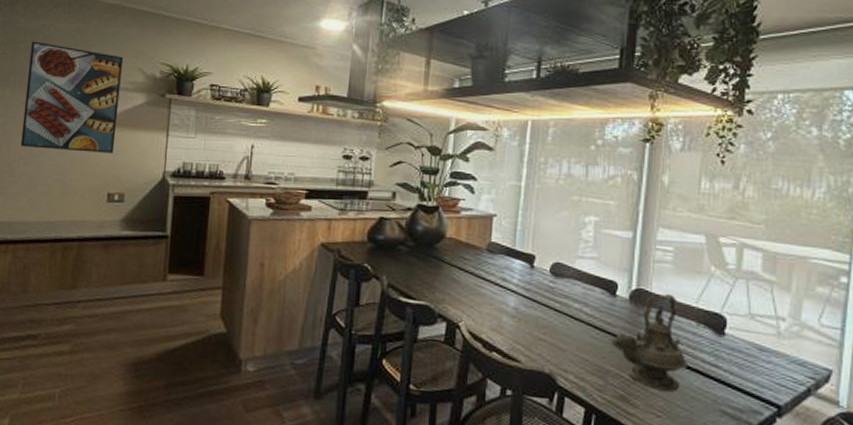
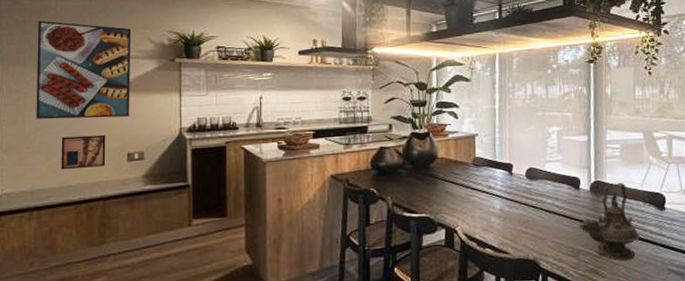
wall art: none [40,168,88,205] -> present [61,134,106,170]

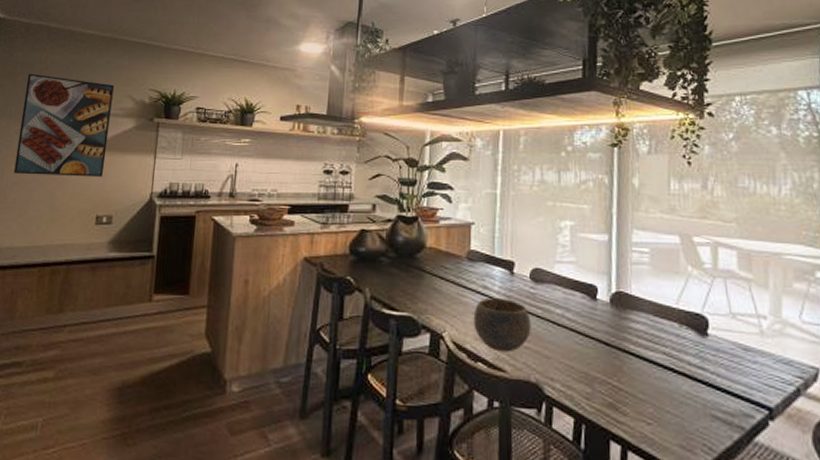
wall art: present [61,134,106,170] -> none [30,194,78,229]
bowl: none [480,195,528,238] -> present [473,298,531,352]
teapot: present [579,182,641,261] -> none [594,295,675,397]

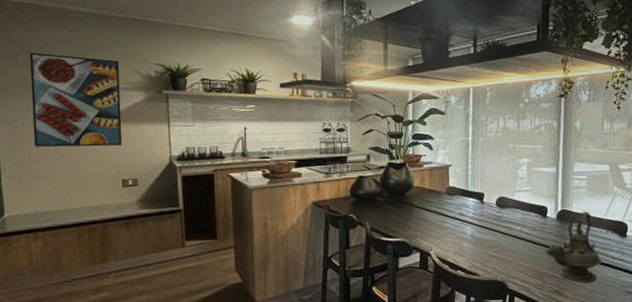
bowl: present [473,298,531,352] -> none [453,222,498,262]
teapot: none [594,295,675,397] -> present [545,211,603,283]

